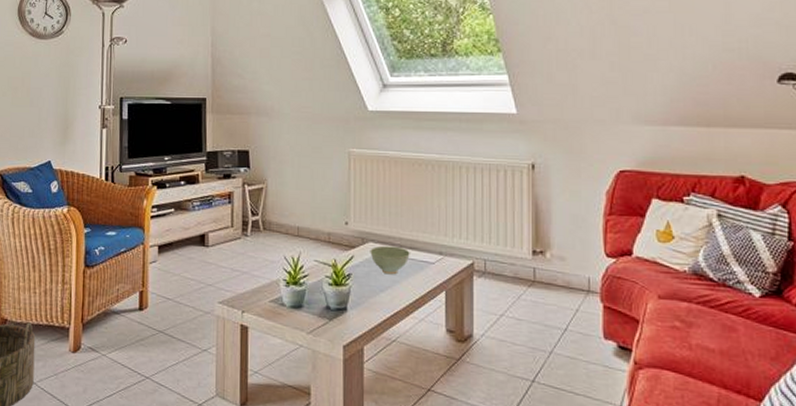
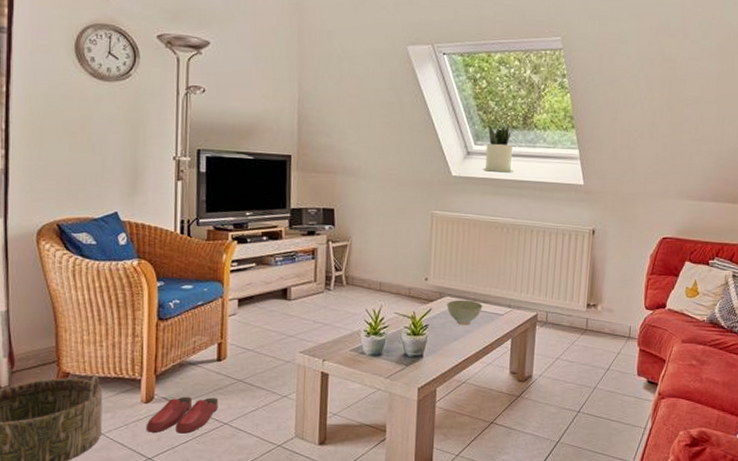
slippers: none [74,347,141,387] -> present [147,396,219,434]
planter: none [400,52,436,105] -> present [482,124,514,173]

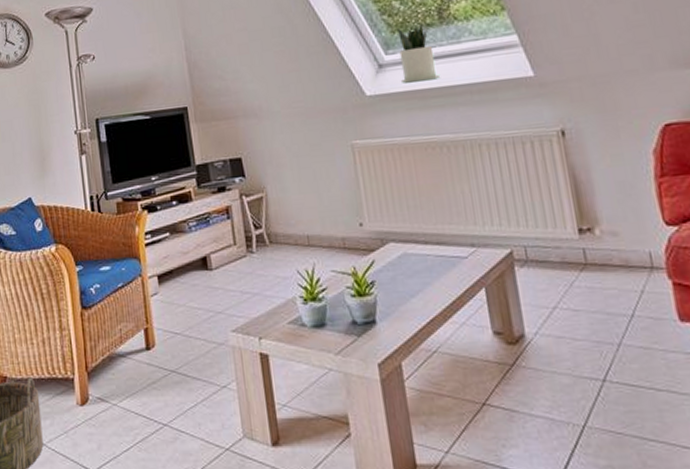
slippers: present [147,396,219,434] -> none [85,394,155,440]
bowl: present [446,299,483,325] -> none [391,243,438,277]

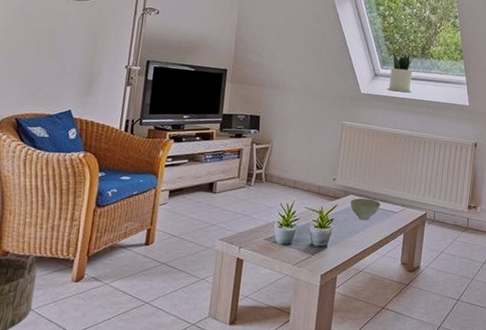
bowl: none [391,243,438,277] -> present [350,198,381,221]

